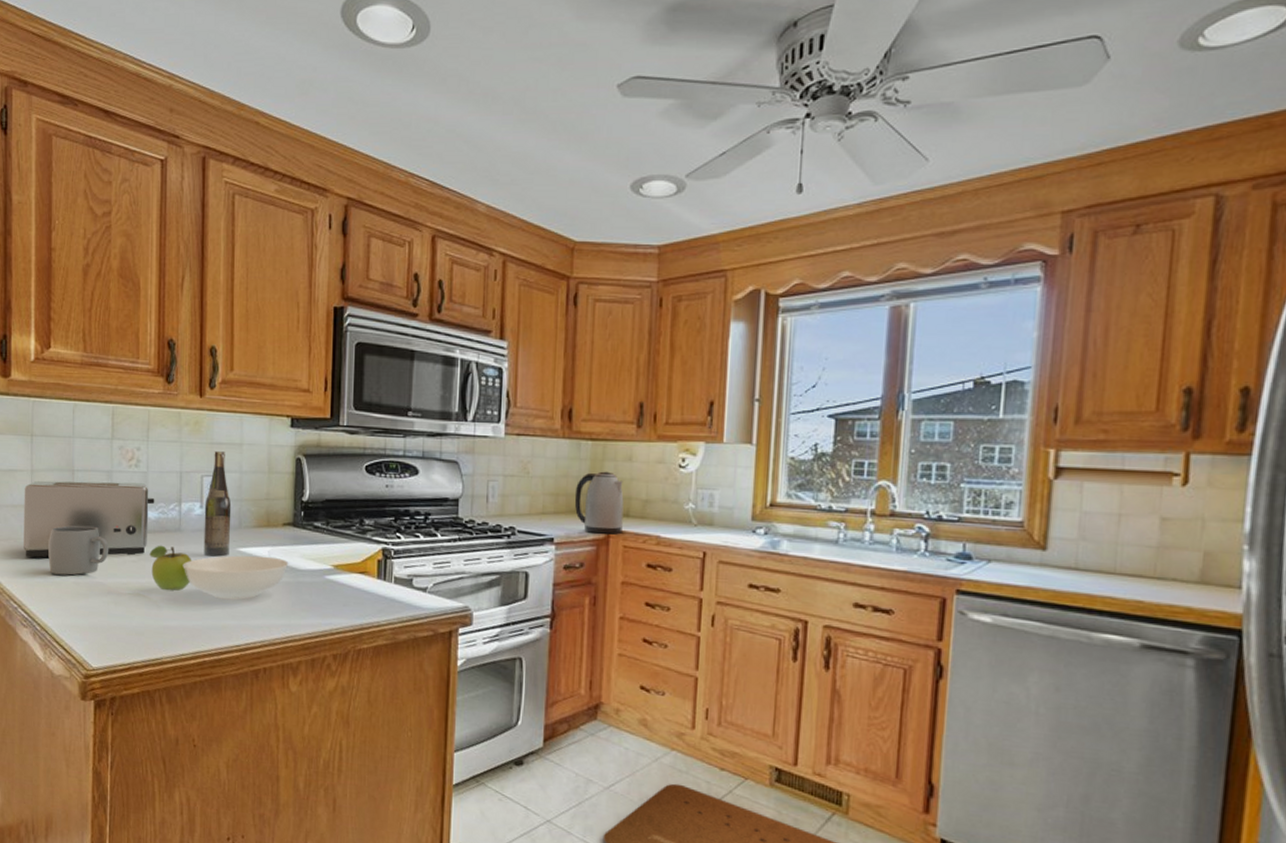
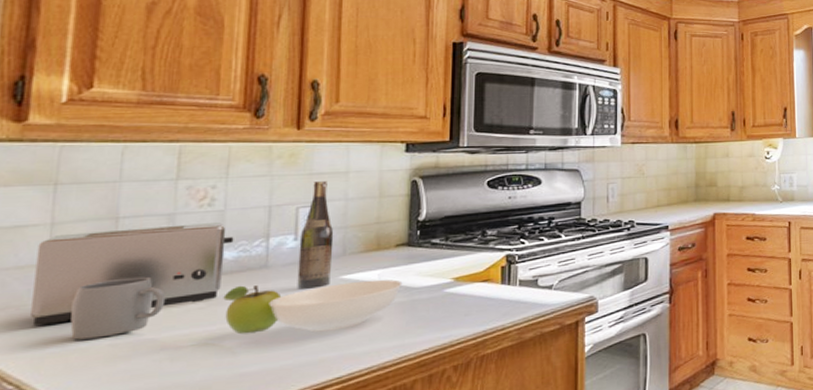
kettle: present [574,471,624,535] -> none [684,167,725,218]

